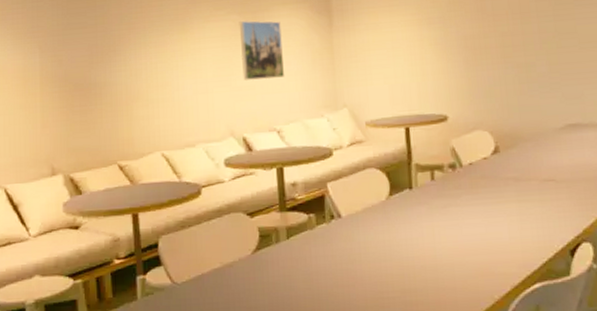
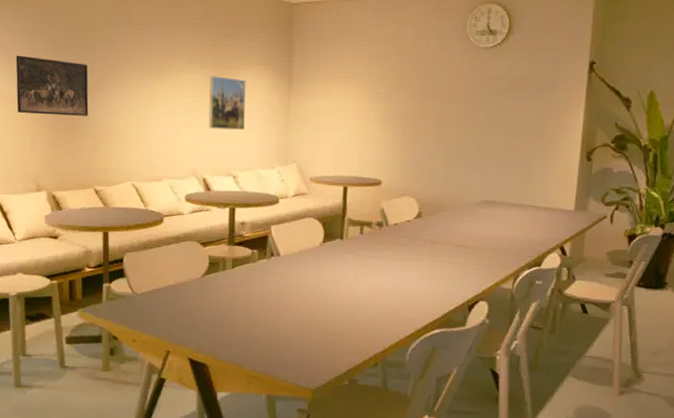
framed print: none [19,24,106,88] -> present [15,55,89,116]

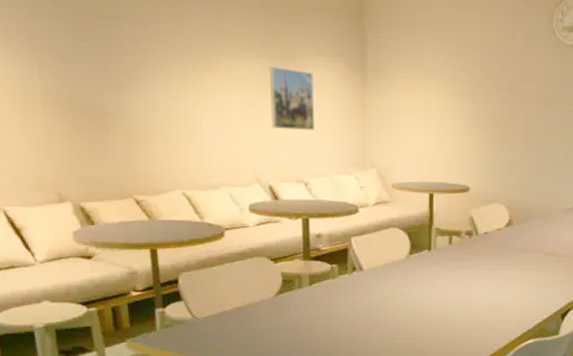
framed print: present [15,55,89,116] -> none [13,32,119,111]

